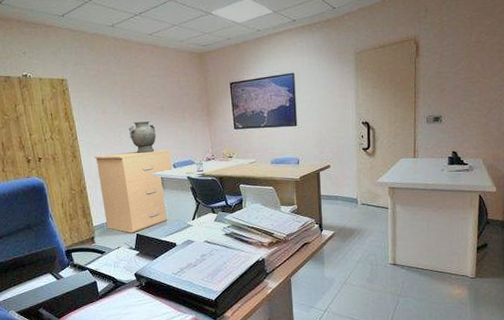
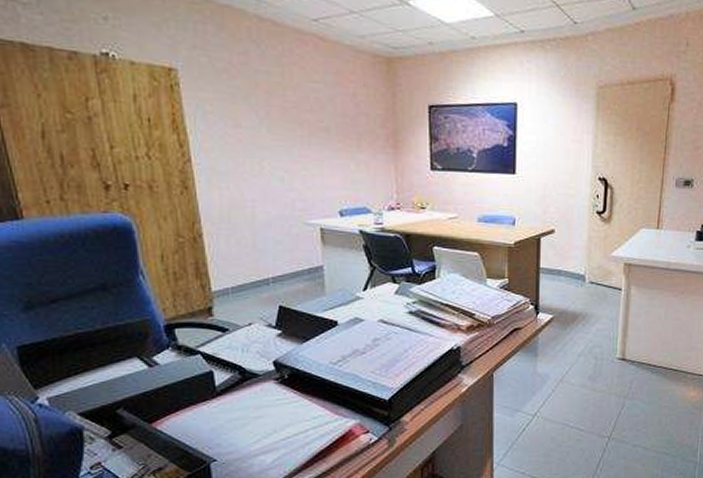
filing cabinet: present [94,149,173,233] -> none [218,187,338,305]
decorative urn: present [128,120,156,154] -> none [274,145,316,193]

